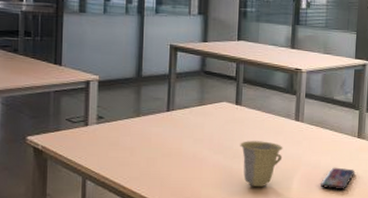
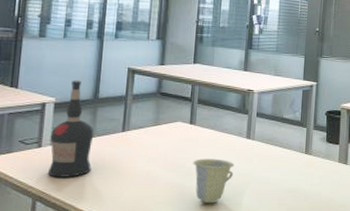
liquor bottle: none [96,57,139,157] -> present [48,80,94,177]
smartphone: present [321,167,355,190] -> none [270,182,302,204]

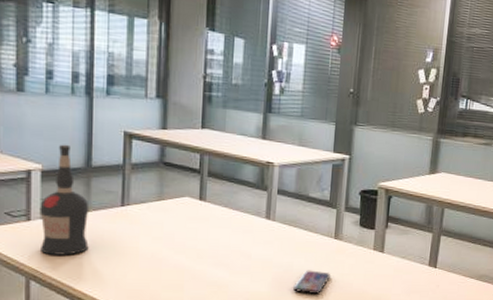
cup: present [193,159,235,203] -> none [204,240,252,290]
smartphone: none [270,182,302,204] -> present [293,270,330,295]

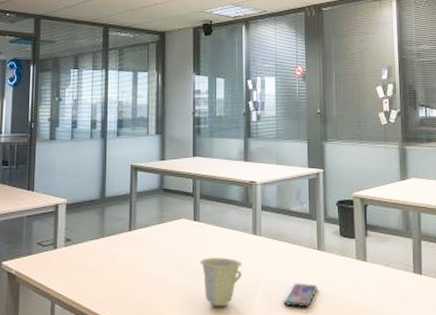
liquor bottle: present [40,144,90,255] -> none [64,180,103,279]
cup: none [204,240,252,290] -> present [200,257,243,306]

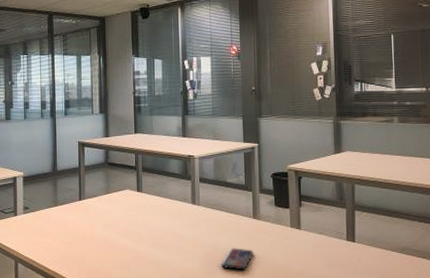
cup: present [200,257,243,306] -> none [144,224,183,267]

